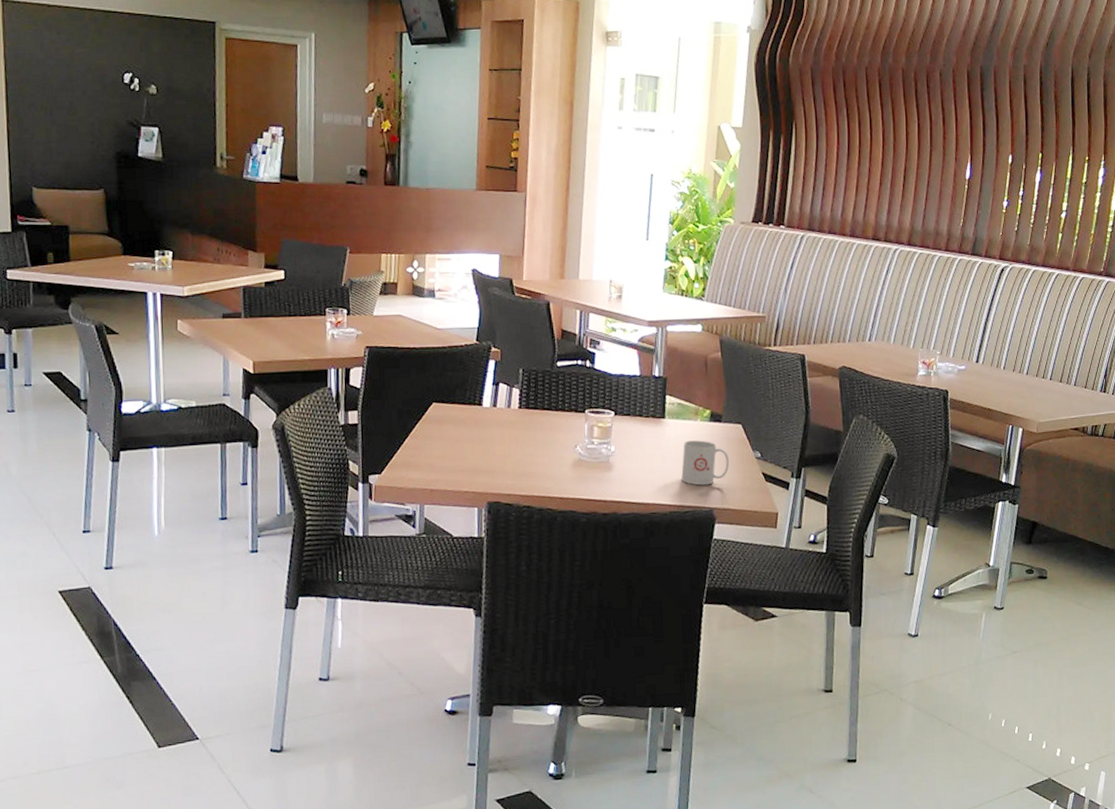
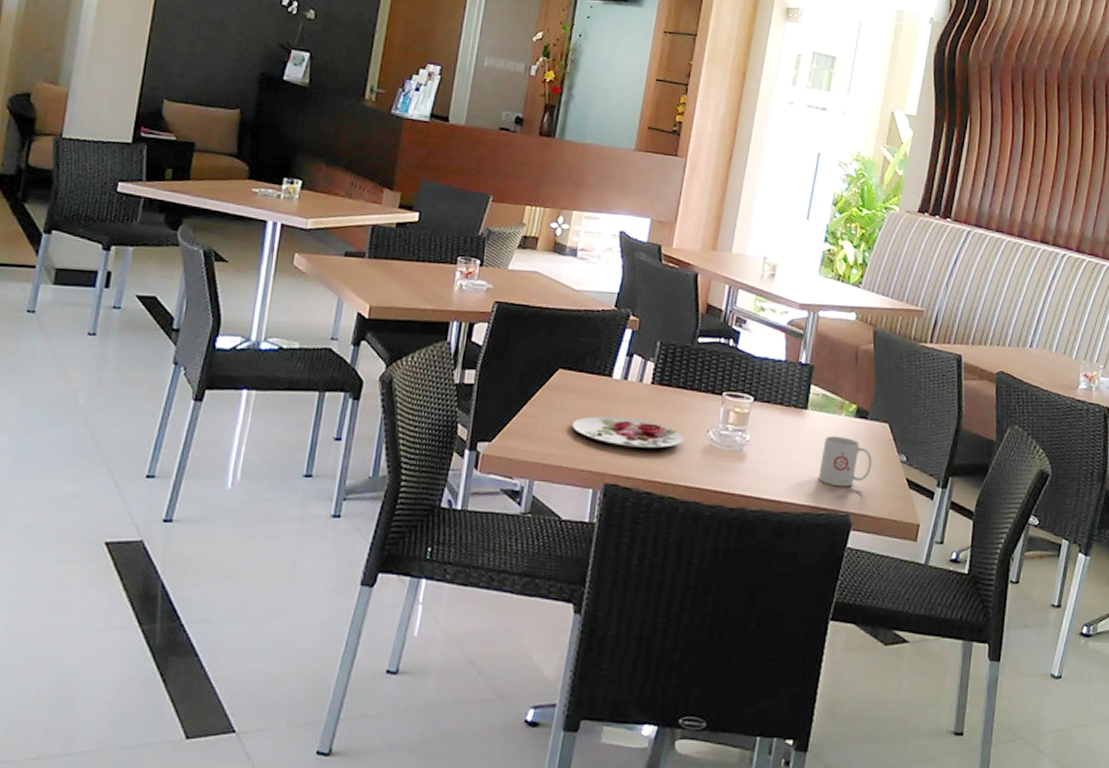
plate: none [451,441,554,468] -> present [572,416,683,449]

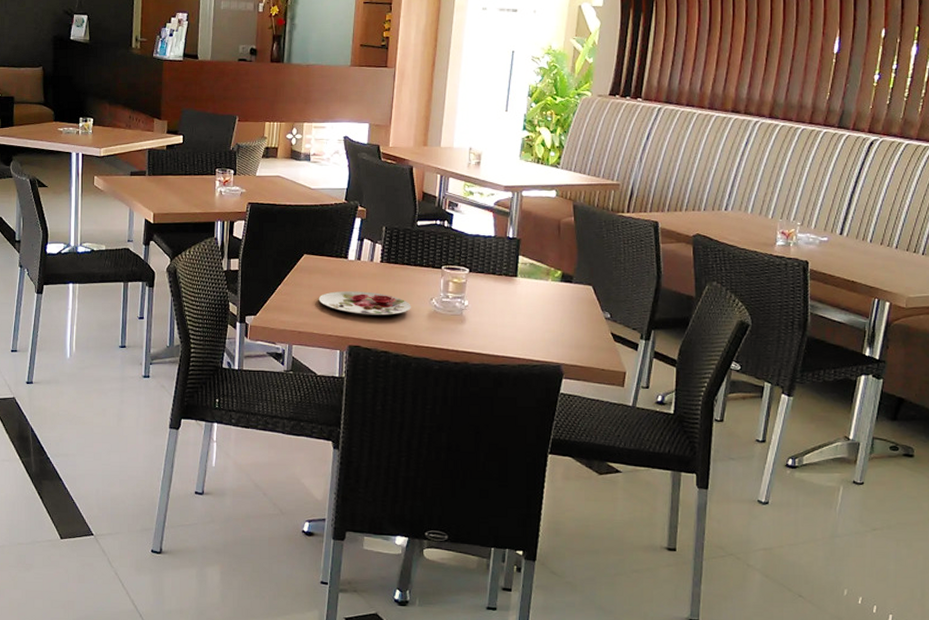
mug: present [818,436,873,487] -> none [531,299,579,342]

